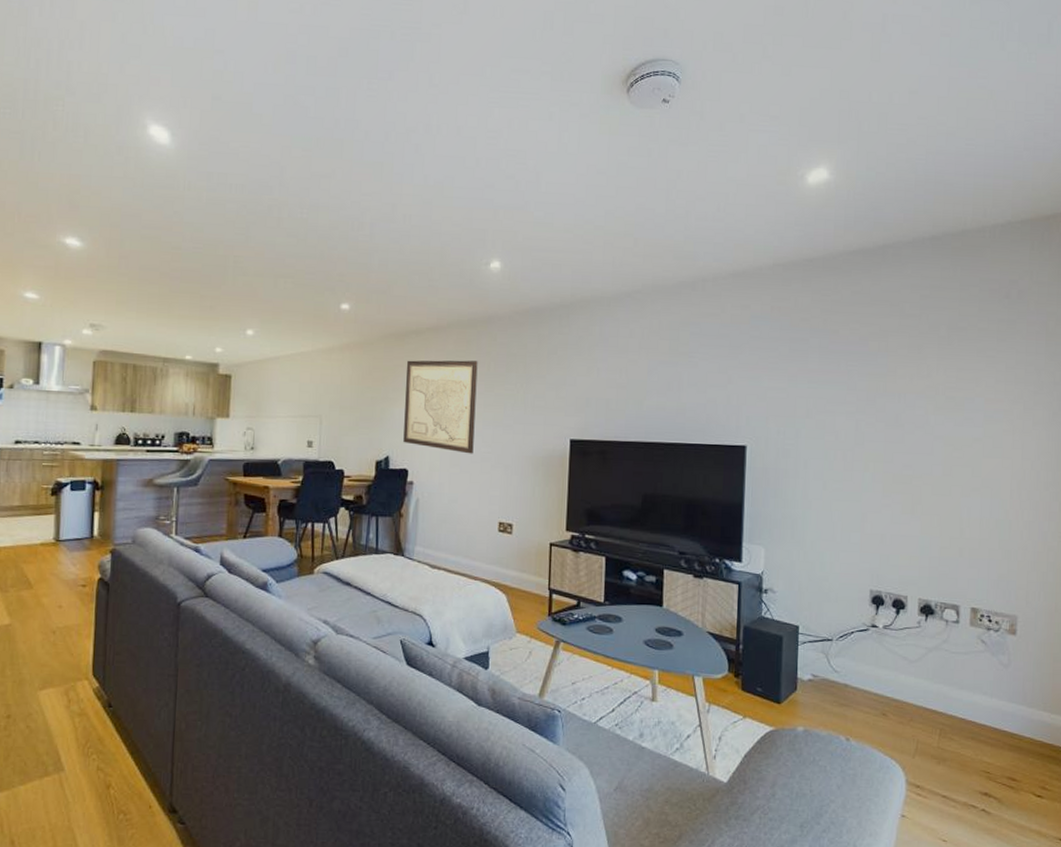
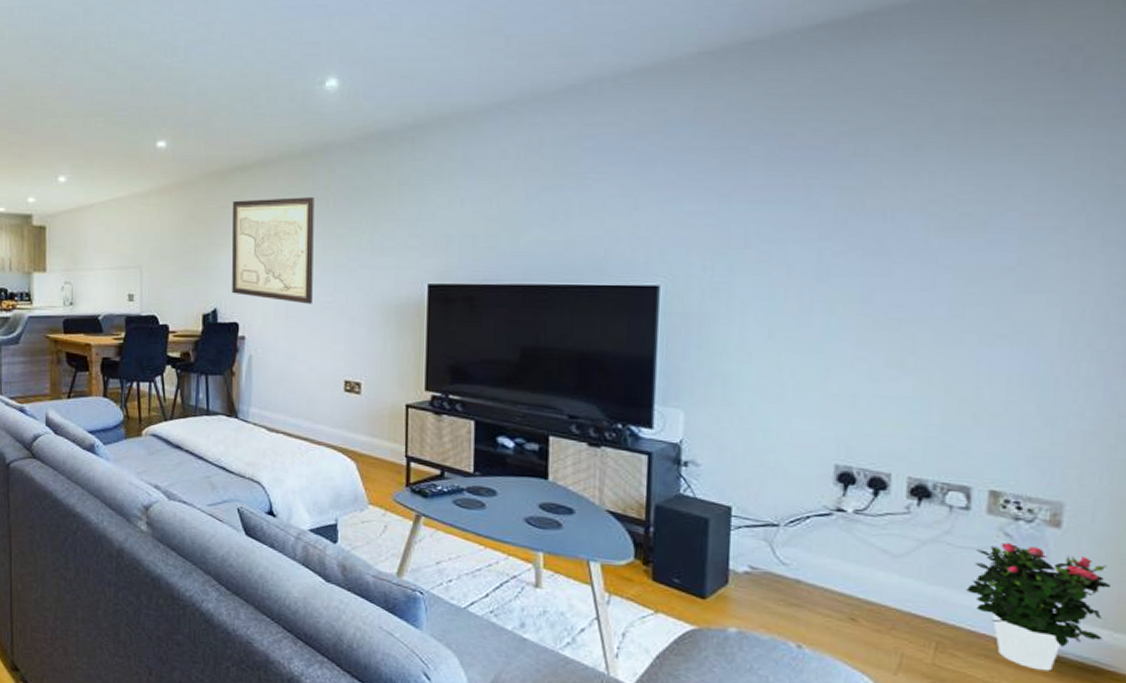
potted flower: none [958,647,1047,747] -> present [966,542,1110,671]

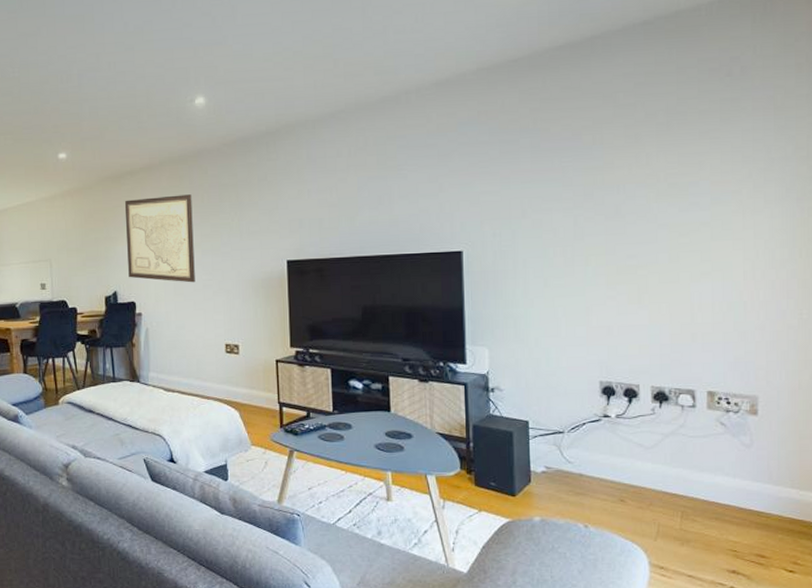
potted flower: present [966,542,1110,671] -> none [698,429,794,525]

